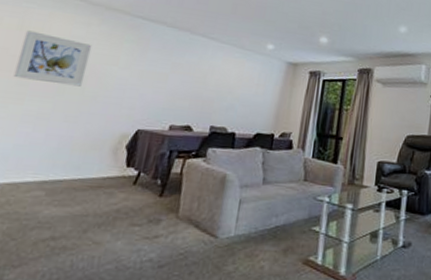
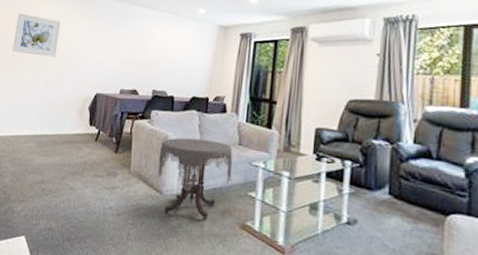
side table: none [212,176,298,261] -> present [157,137,233,221]

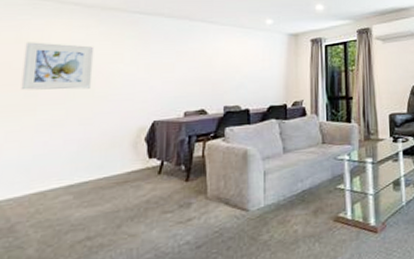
side table: present [157,137,233,221] -> none [239,144,319,231]

